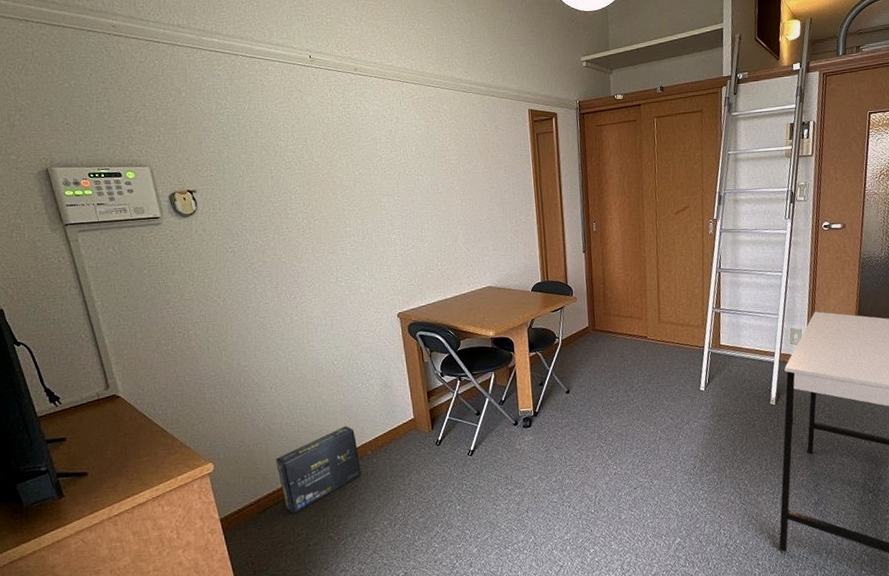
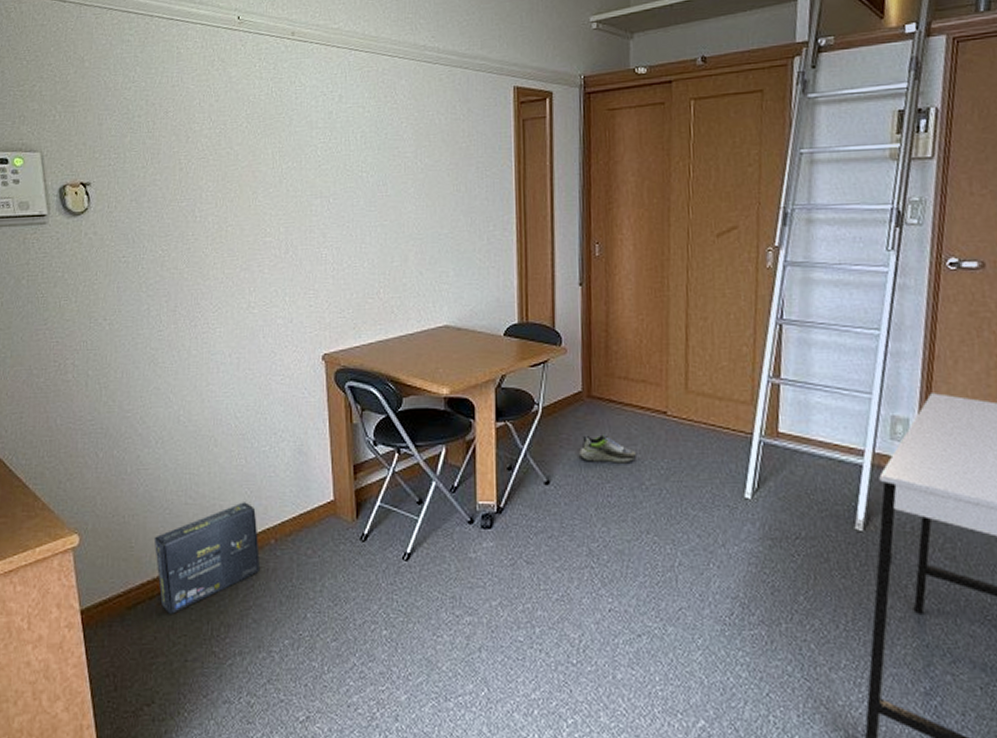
shoe: none [589,355,629,375] -> present [579,434,638,463]

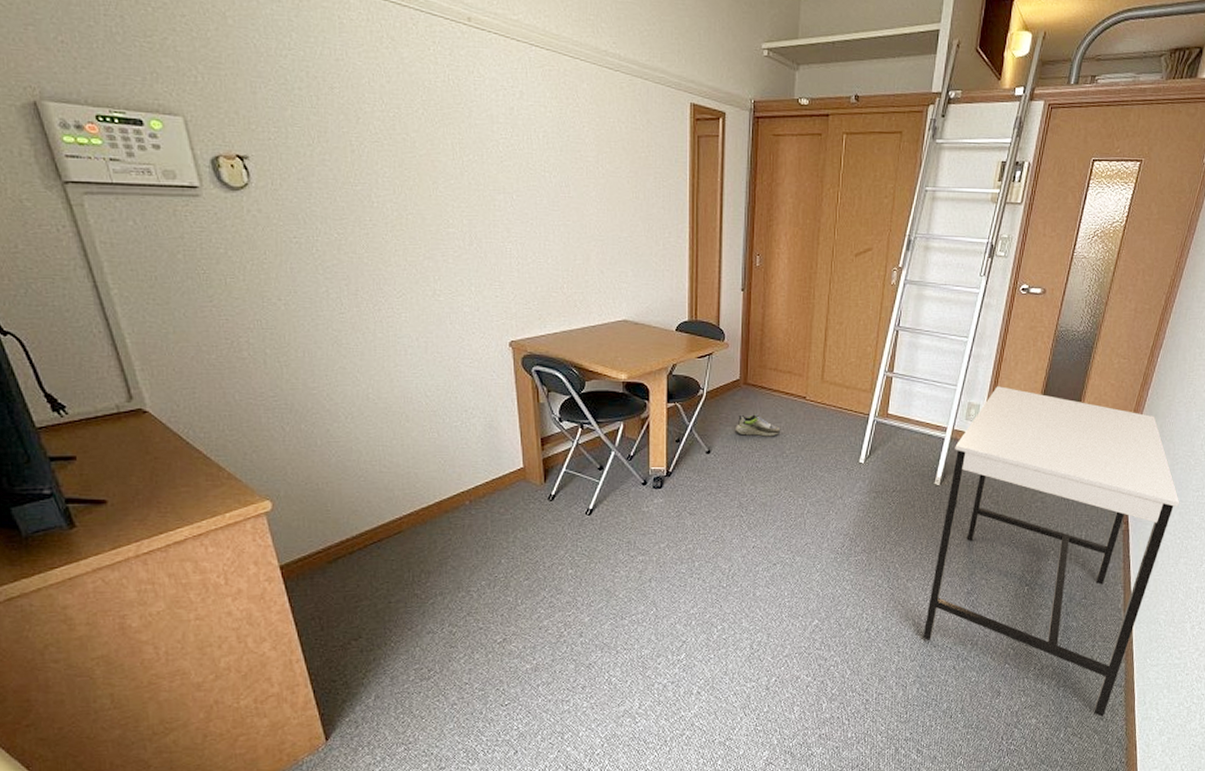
box: present [154,502,260,614] -> none [350,470,456,565]

